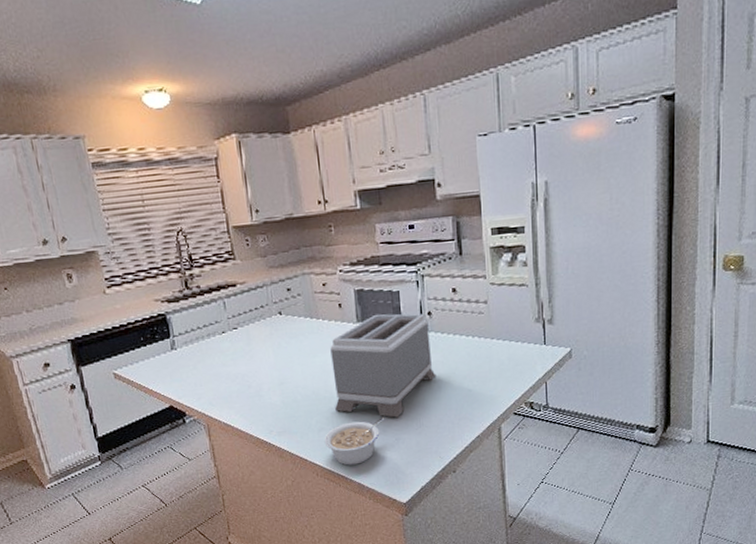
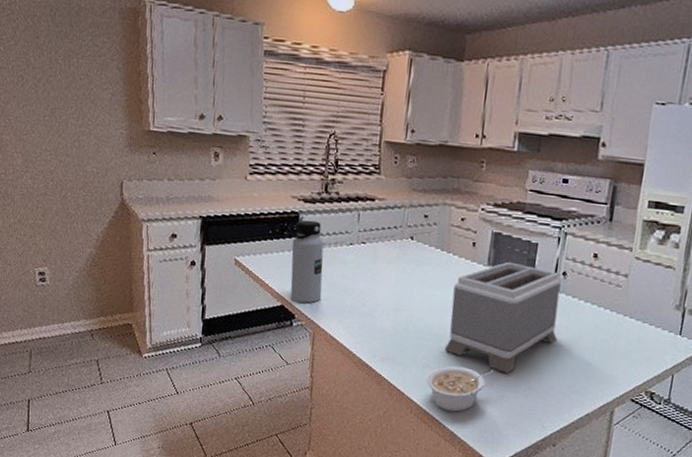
water bottle: none [165,318,207,400] -> present [290,220,324,303]

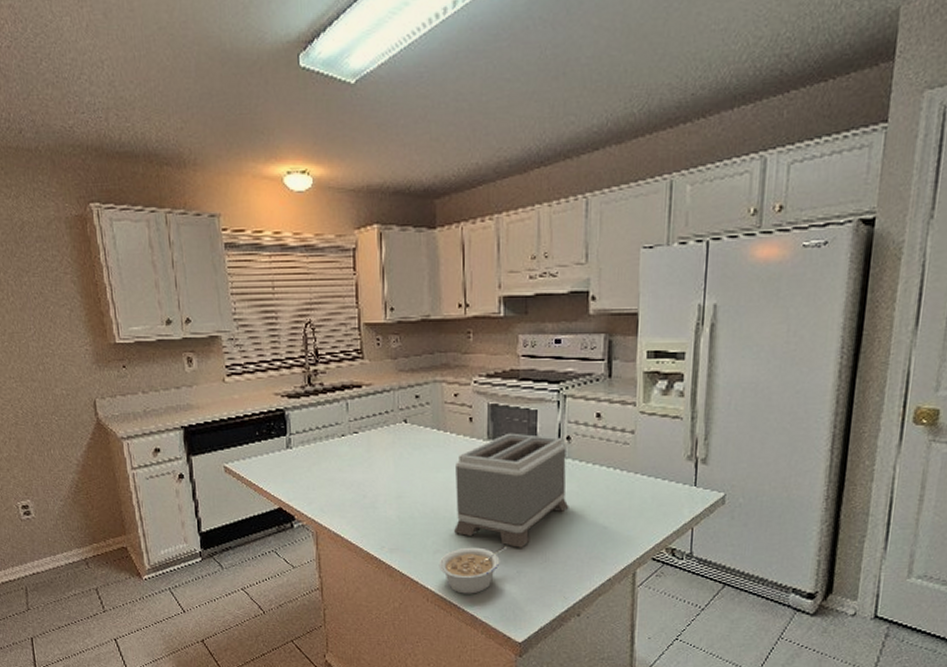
water bottle: present [290,220,324,303] -> none [281,416,320,502]

